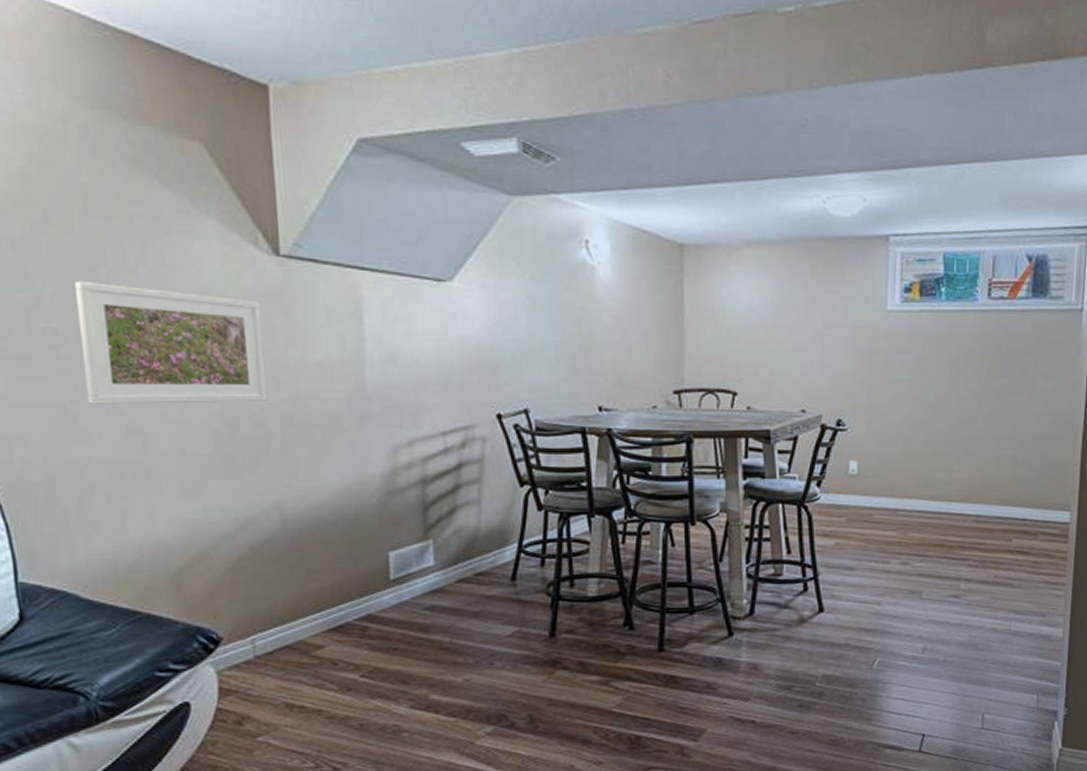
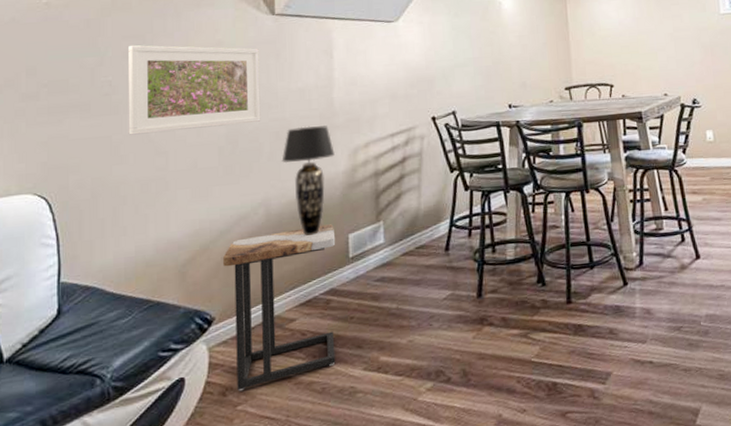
side table: none [227,538,376,722] -> present [222,224,336,392]
table lamp: none [298,412,369,549] -> present [282,125,335,236]

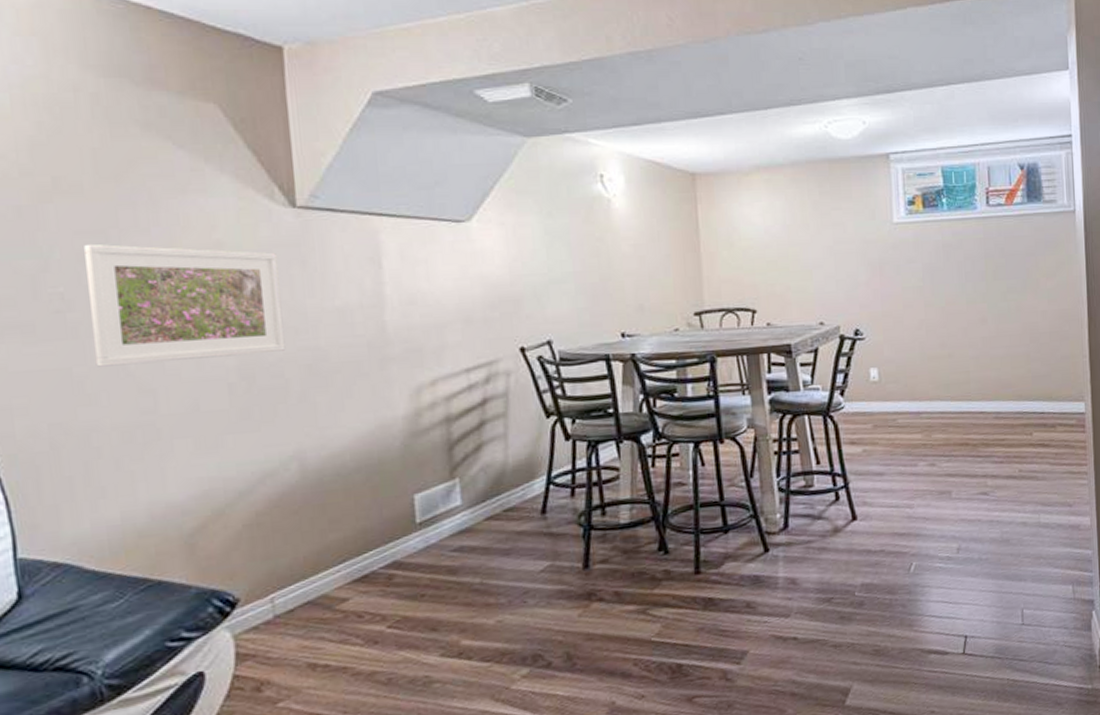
side table: present [222,224,336,392] -> none [244,482,404,686]
table lamp: present [282,125,335,236] -> none [318,357,391,497]

